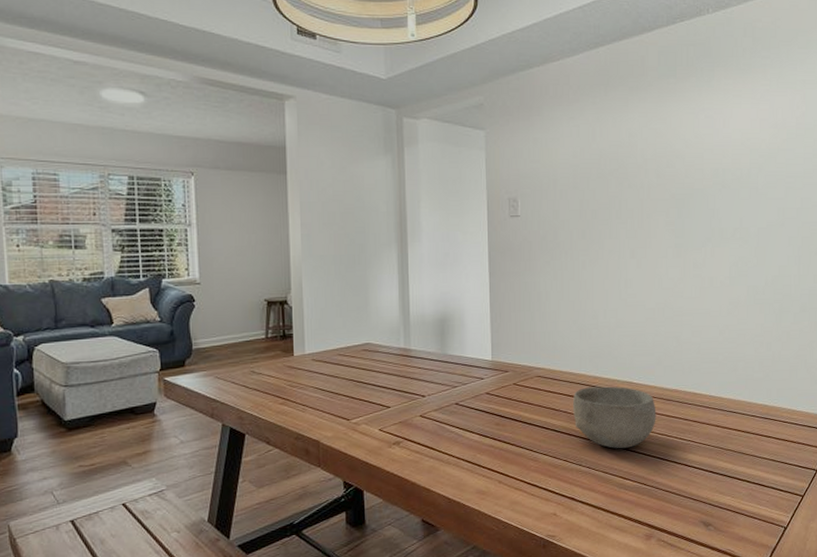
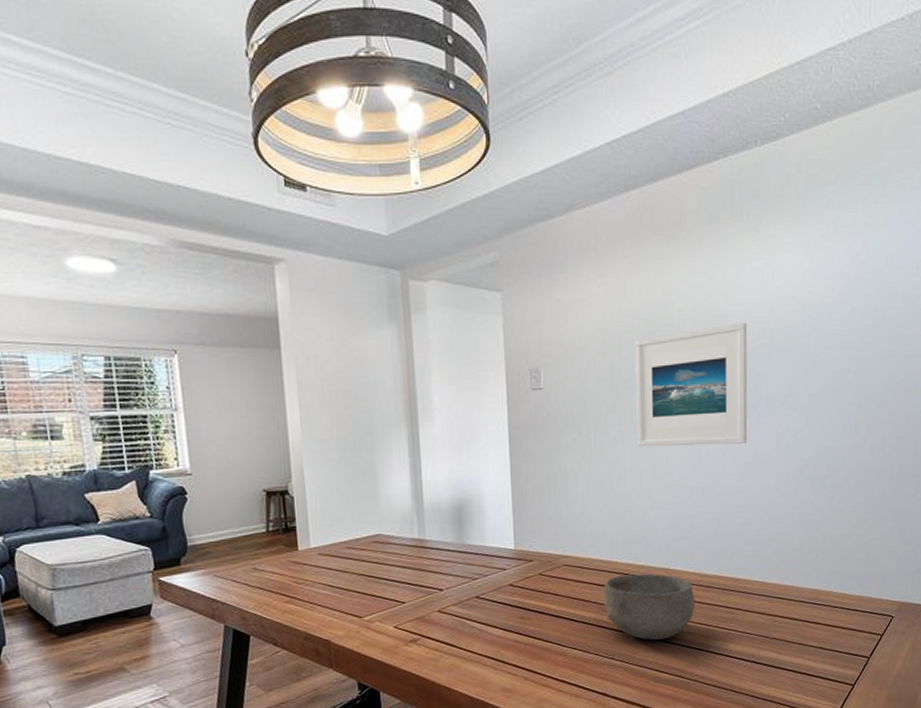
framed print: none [602,163,703,271] -> present [635,323,748,447]

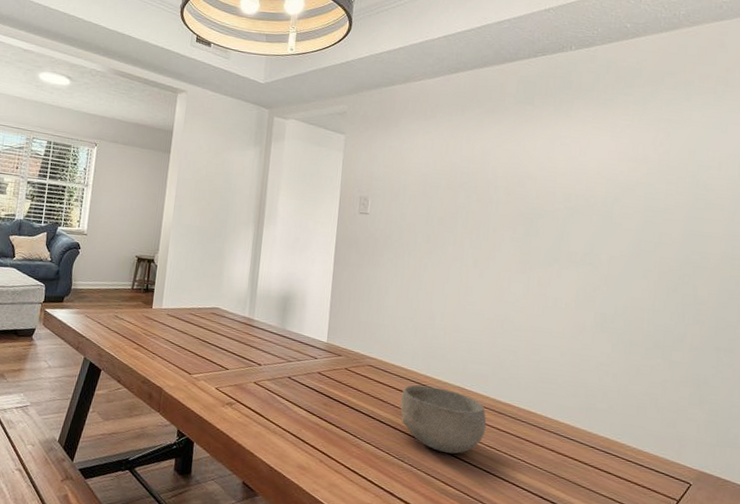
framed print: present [635,323,748,447] -> none [445,186,554,289]

